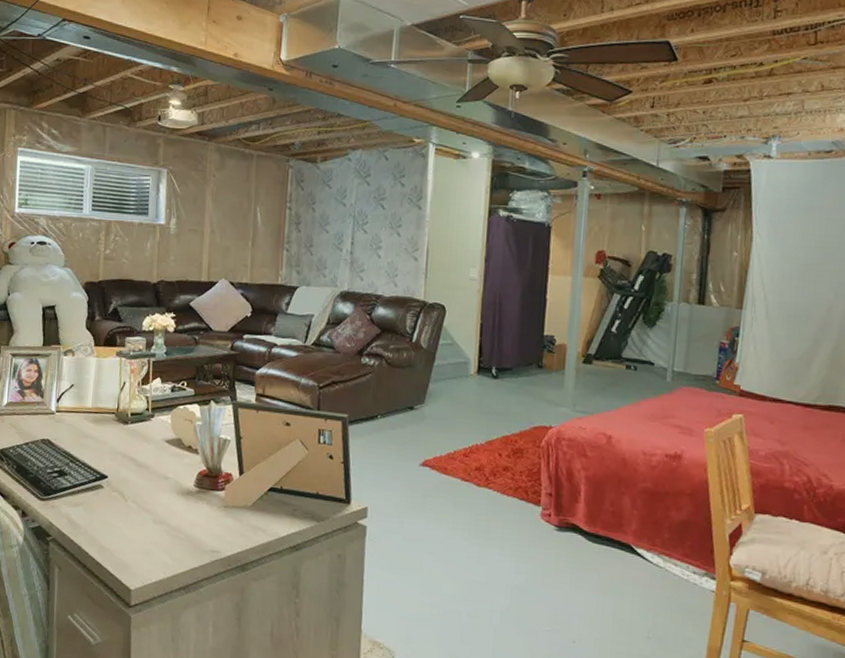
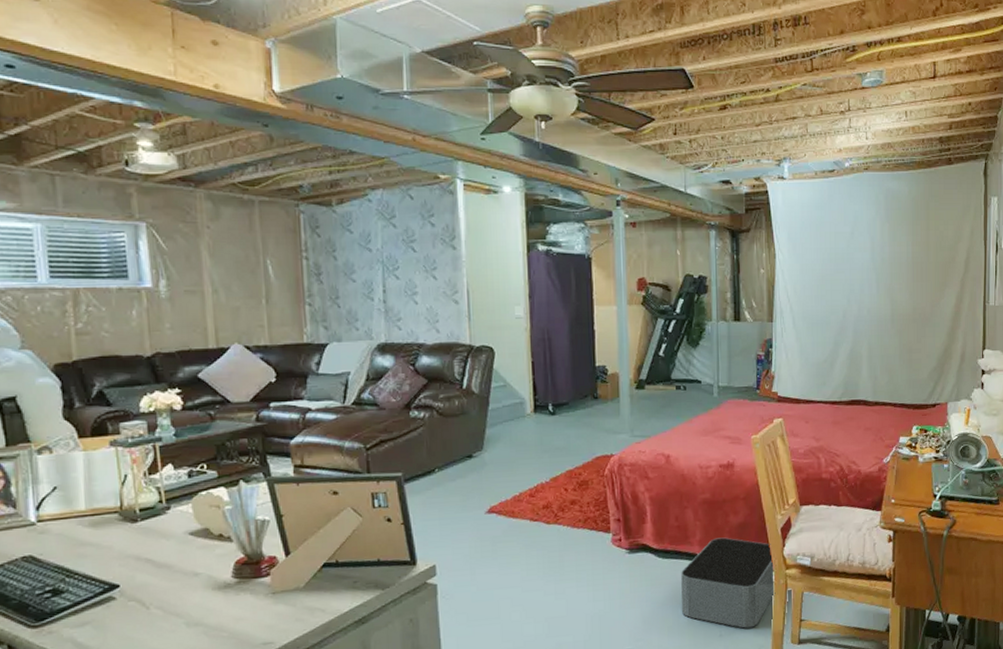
storage bin: none [608,531,716,637] -> present [681,537,776,629]

